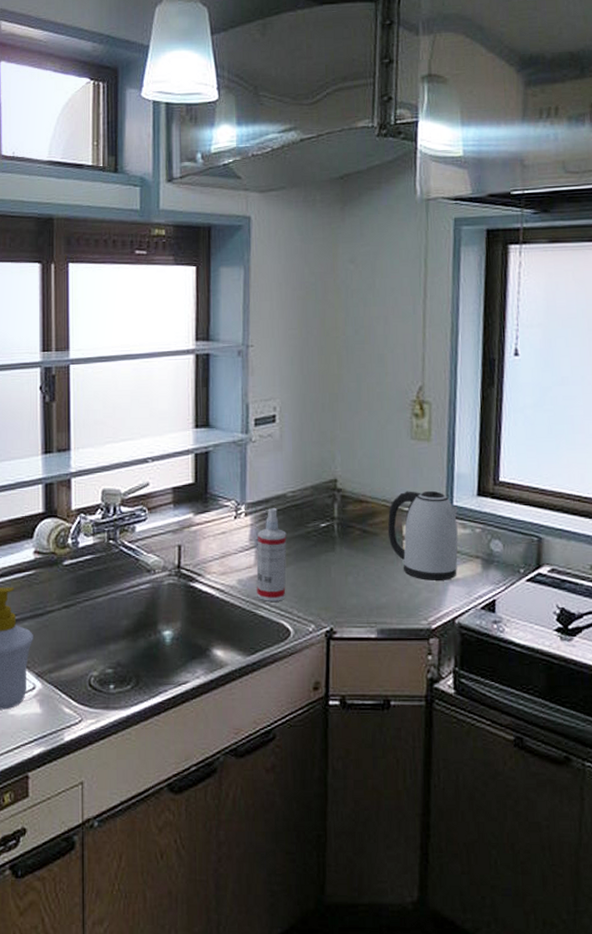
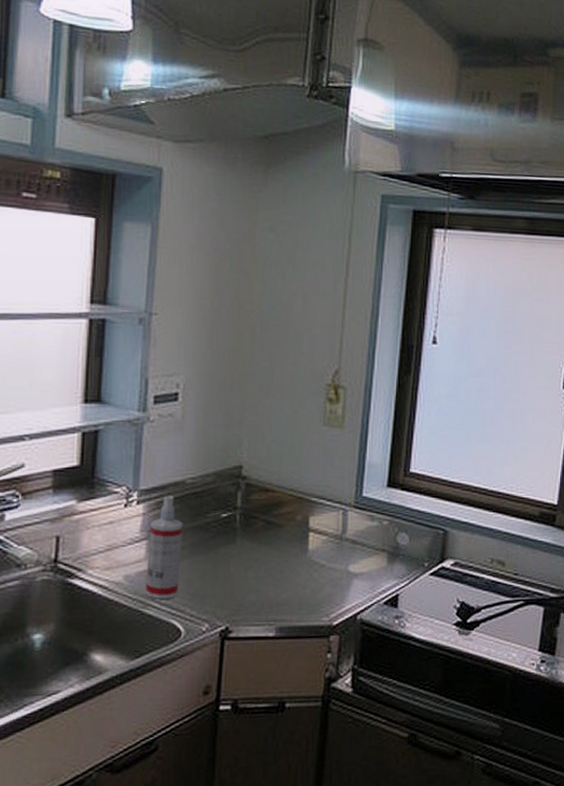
kettle: present [387,490,458,580] -> none [293,480,367,575]

